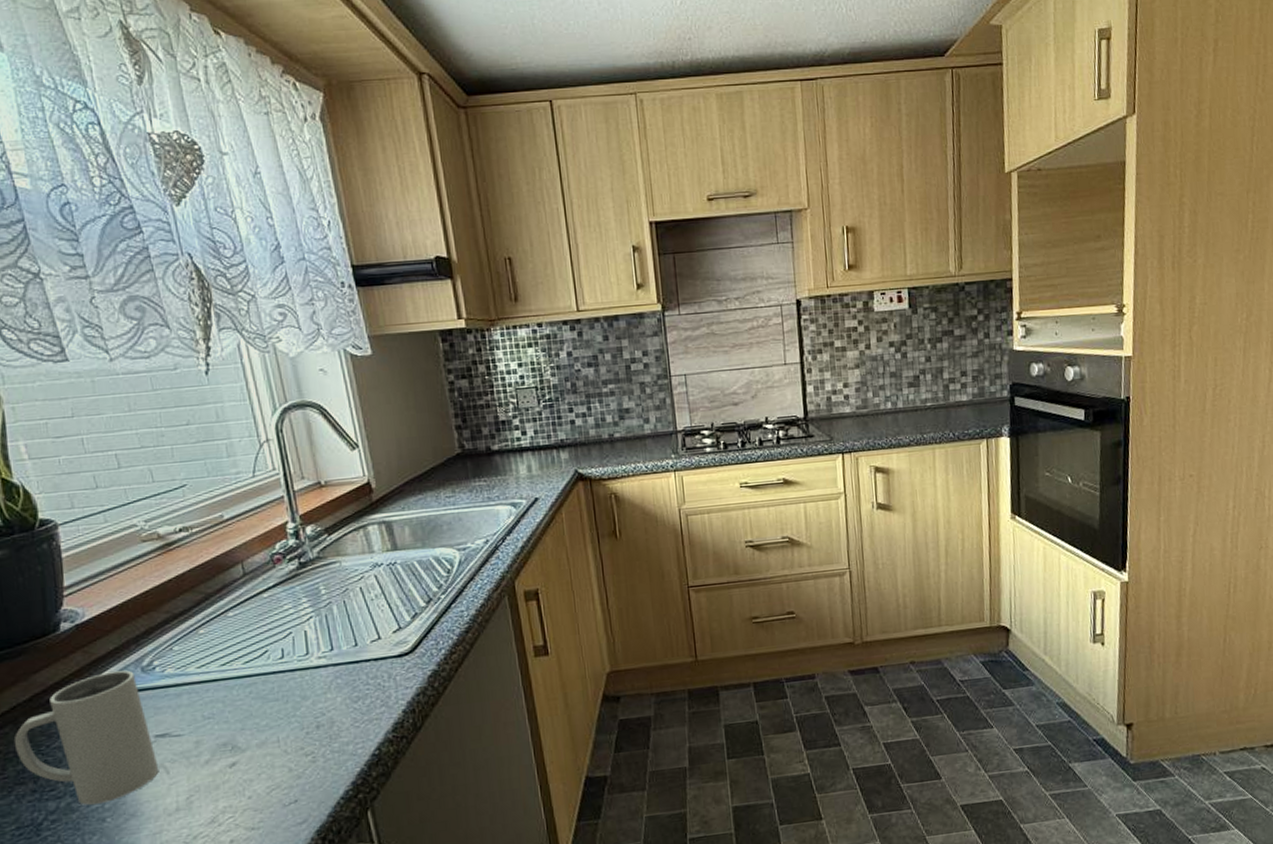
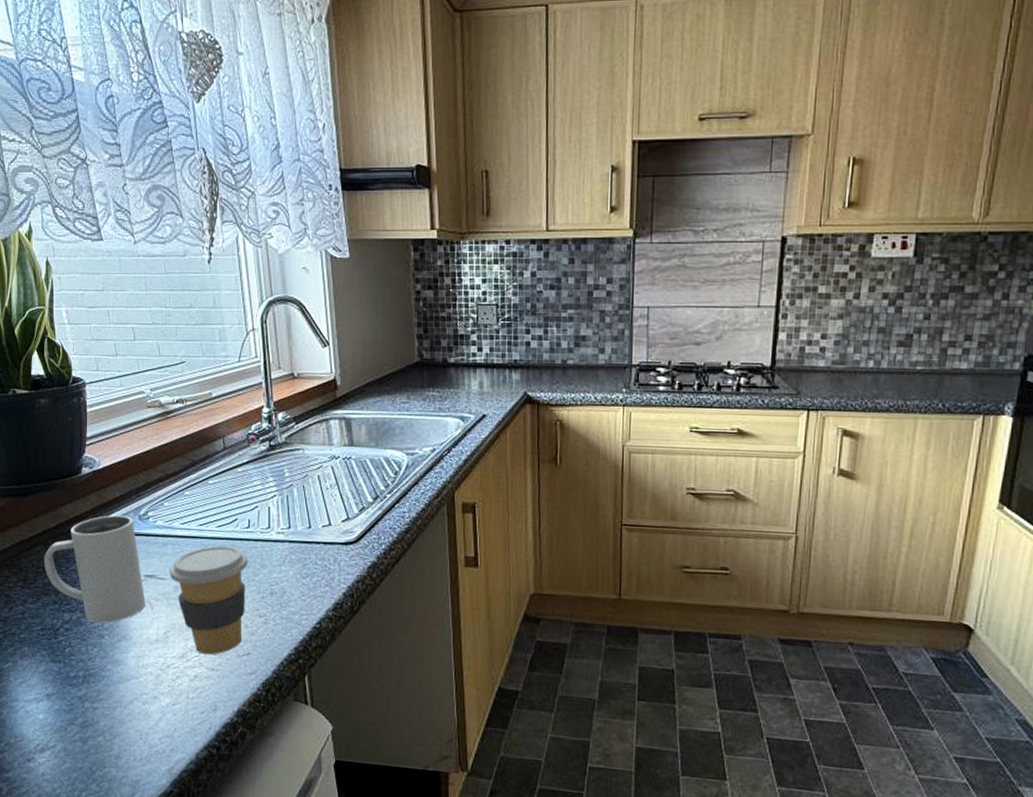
coffee cup: none [186,682,287,814] -> present [169,545,248,655]

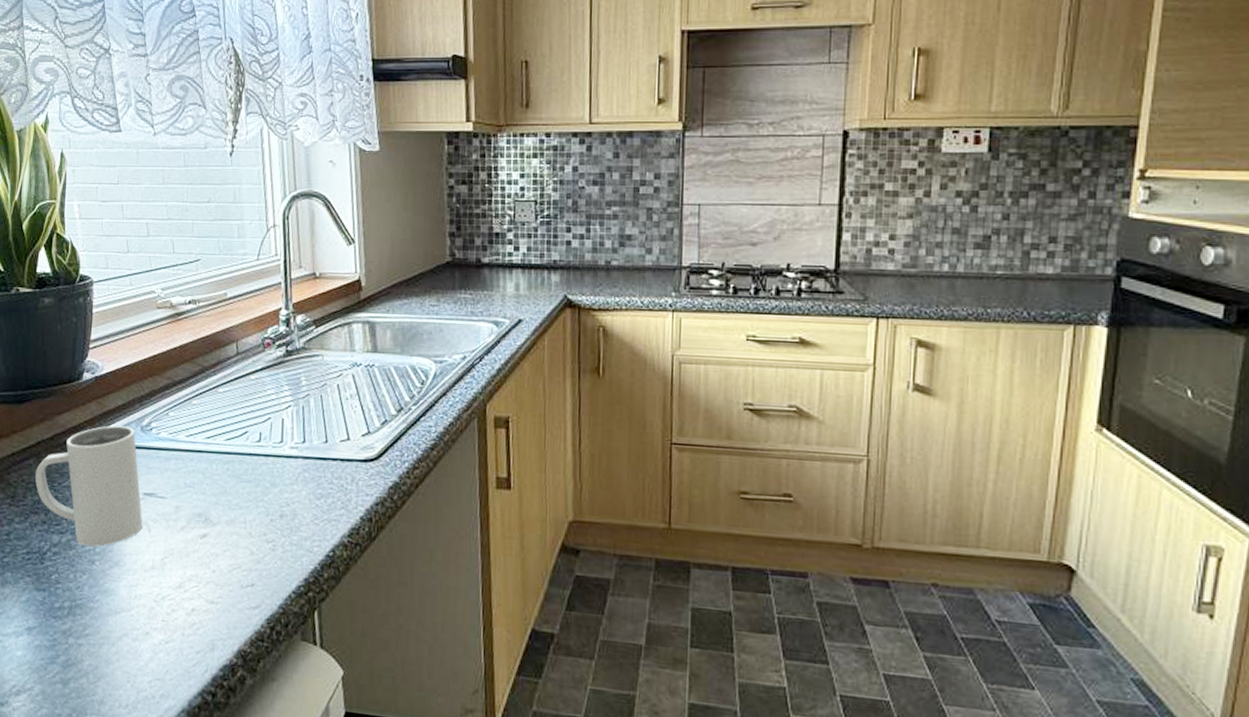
coffee cup: present [169,545,248,655] -> none [170,461,258,586]

